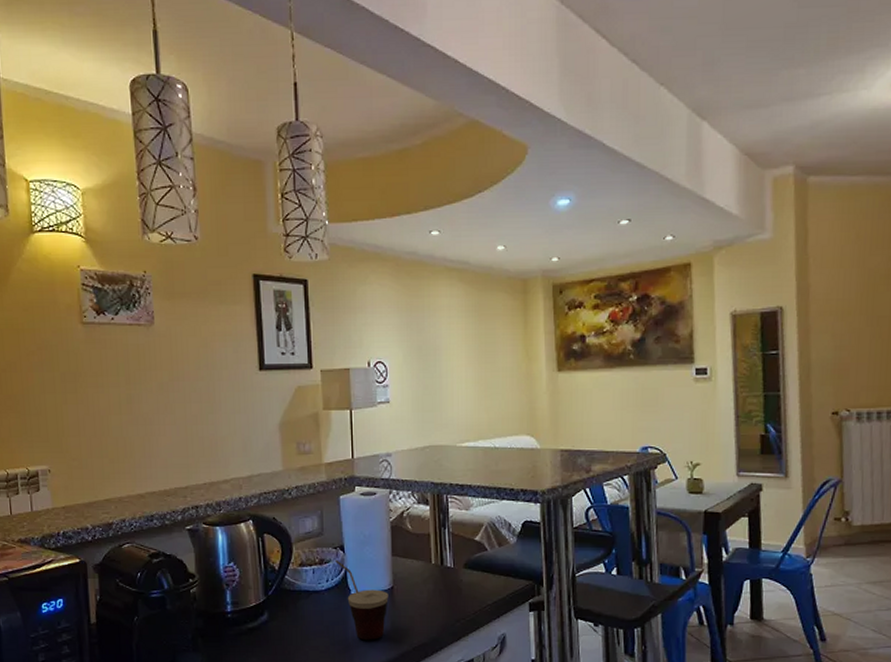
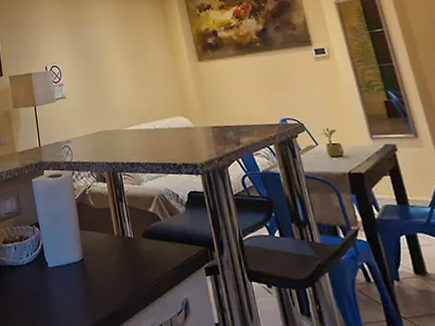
cup: present [335,560,389,640] -> none [33,236,81,310]

